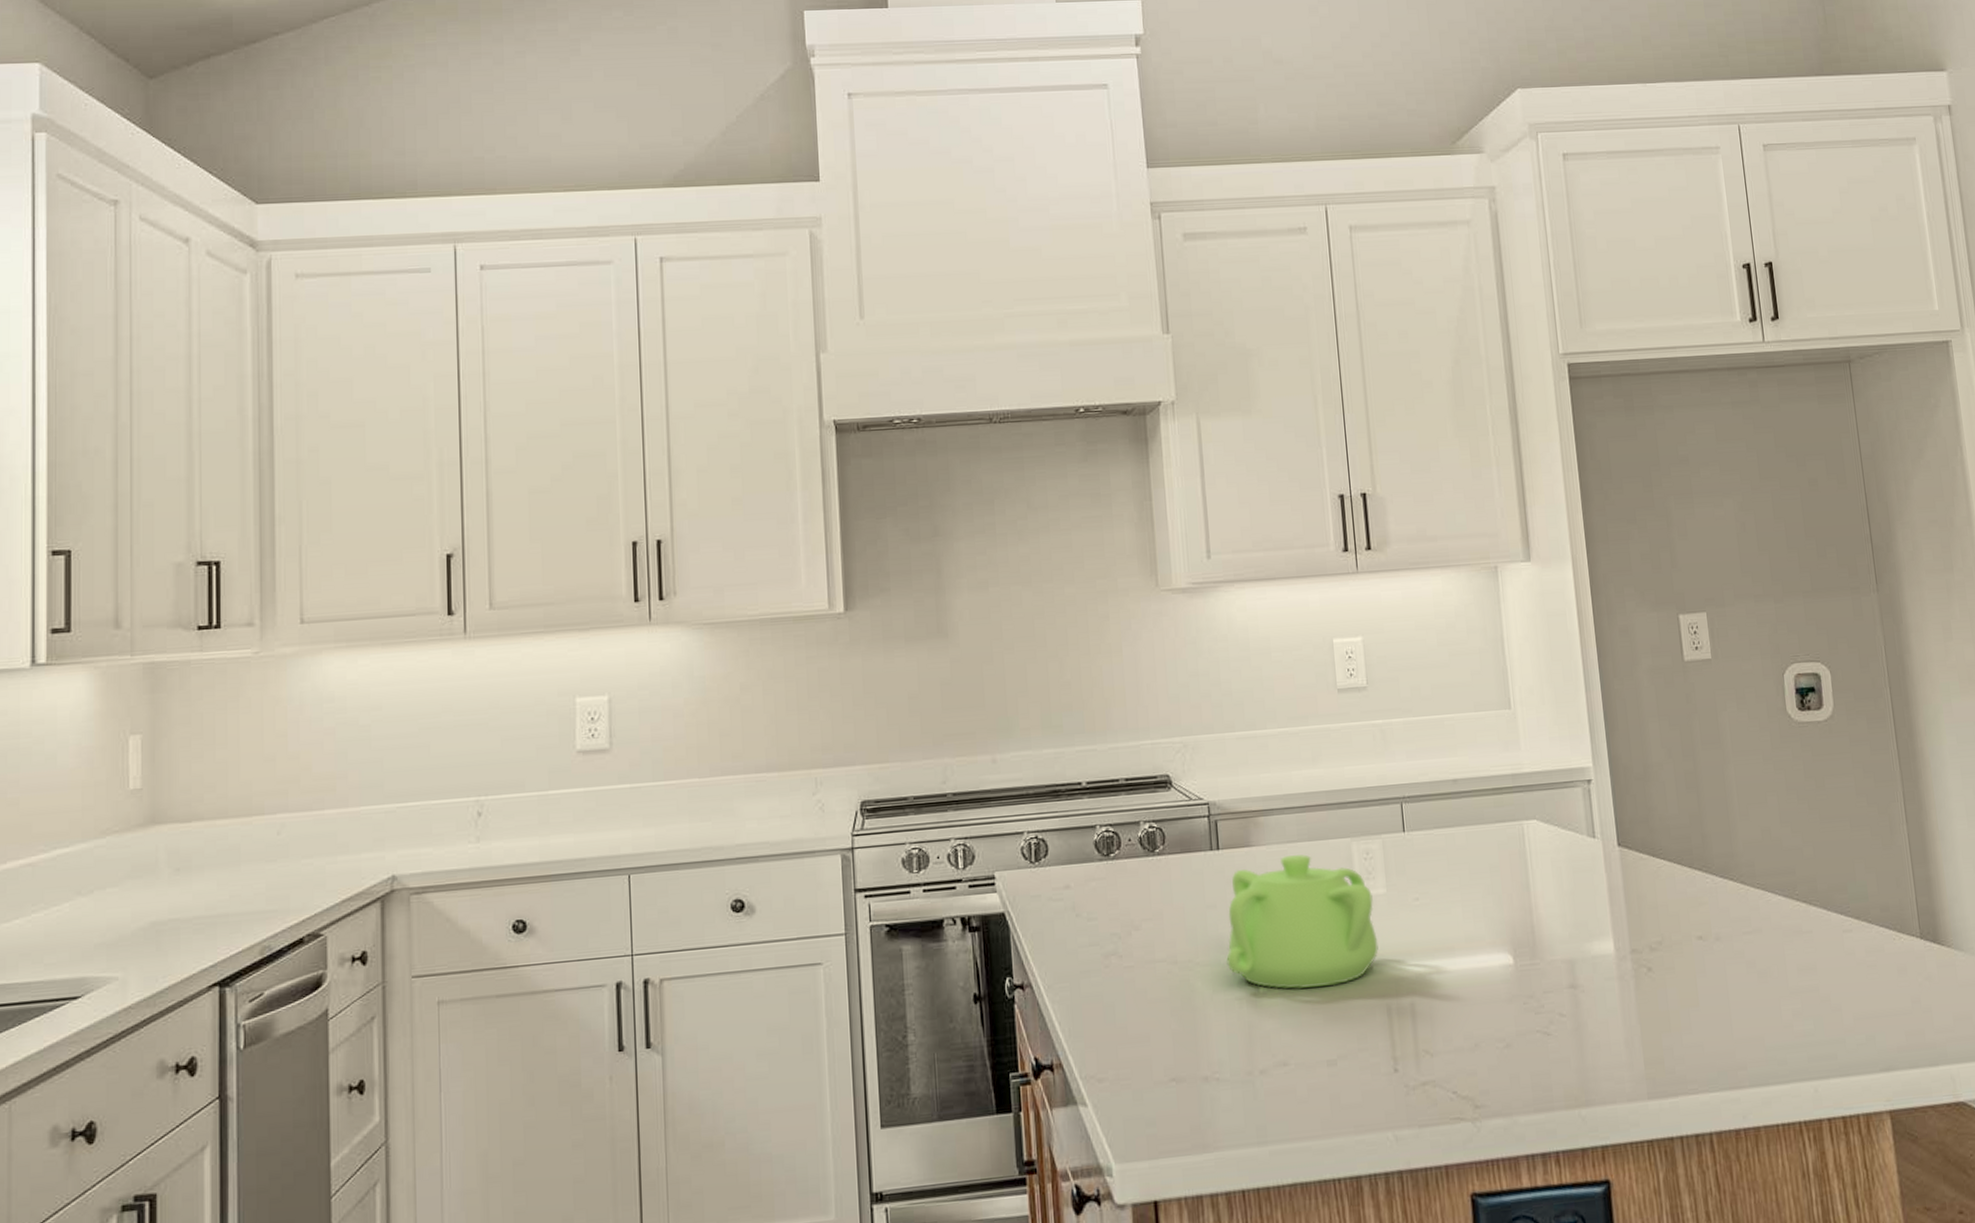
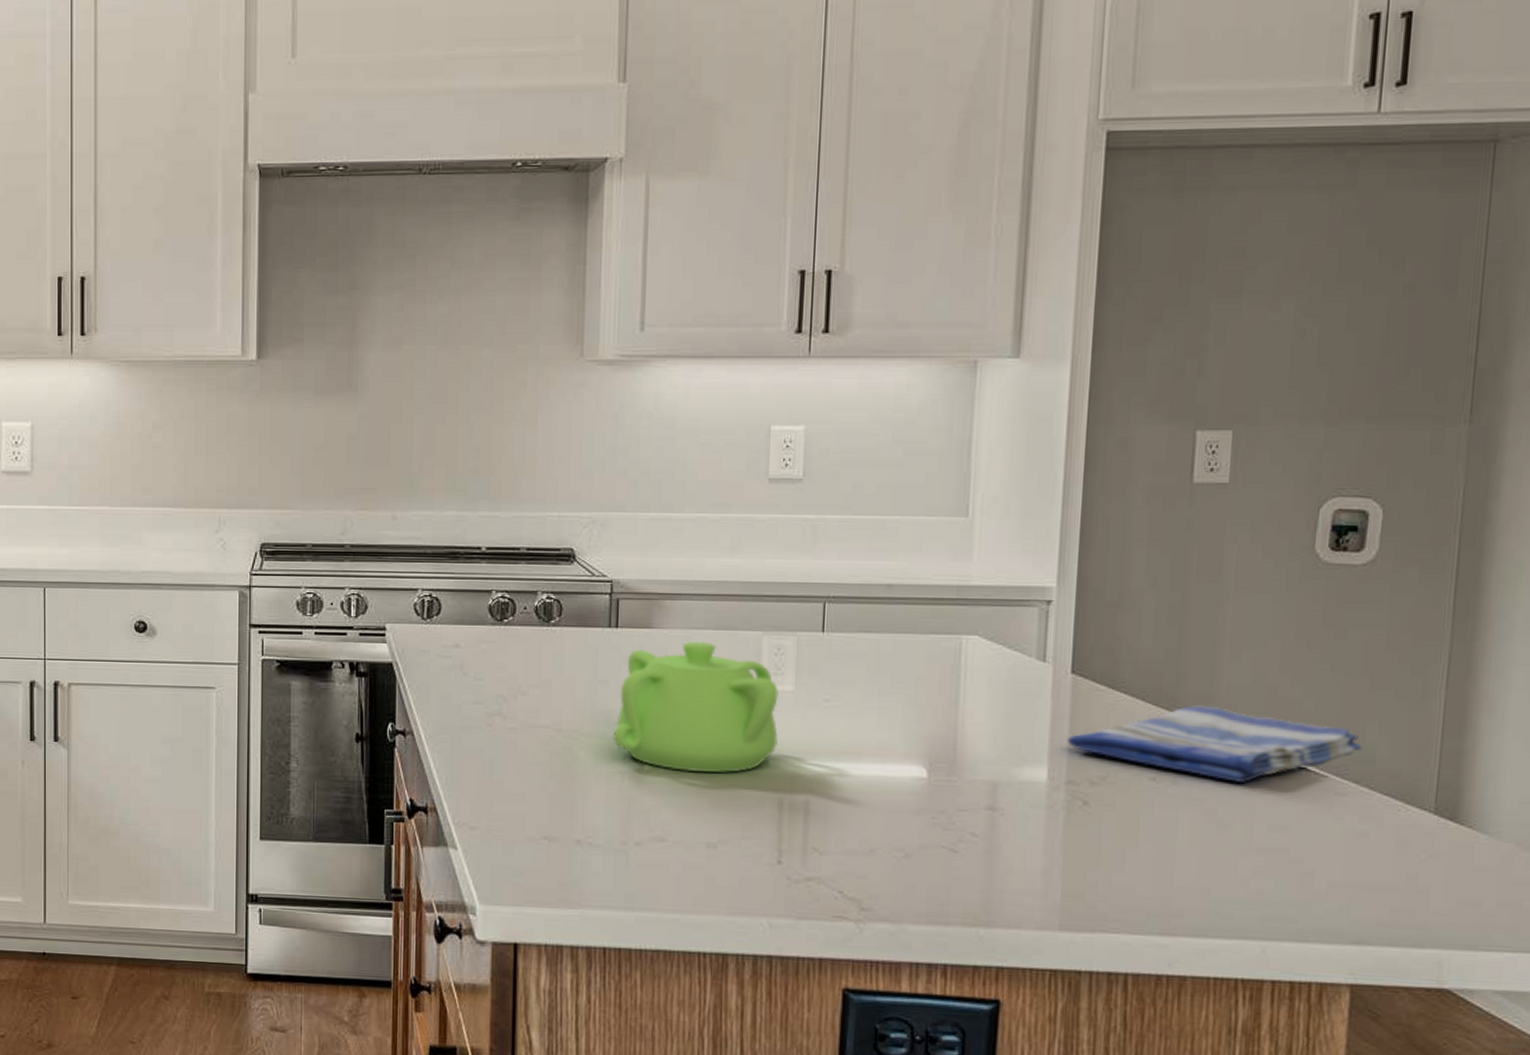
dish towel: none [1625,862,1856,932] -> present [1067,705,1363,784]

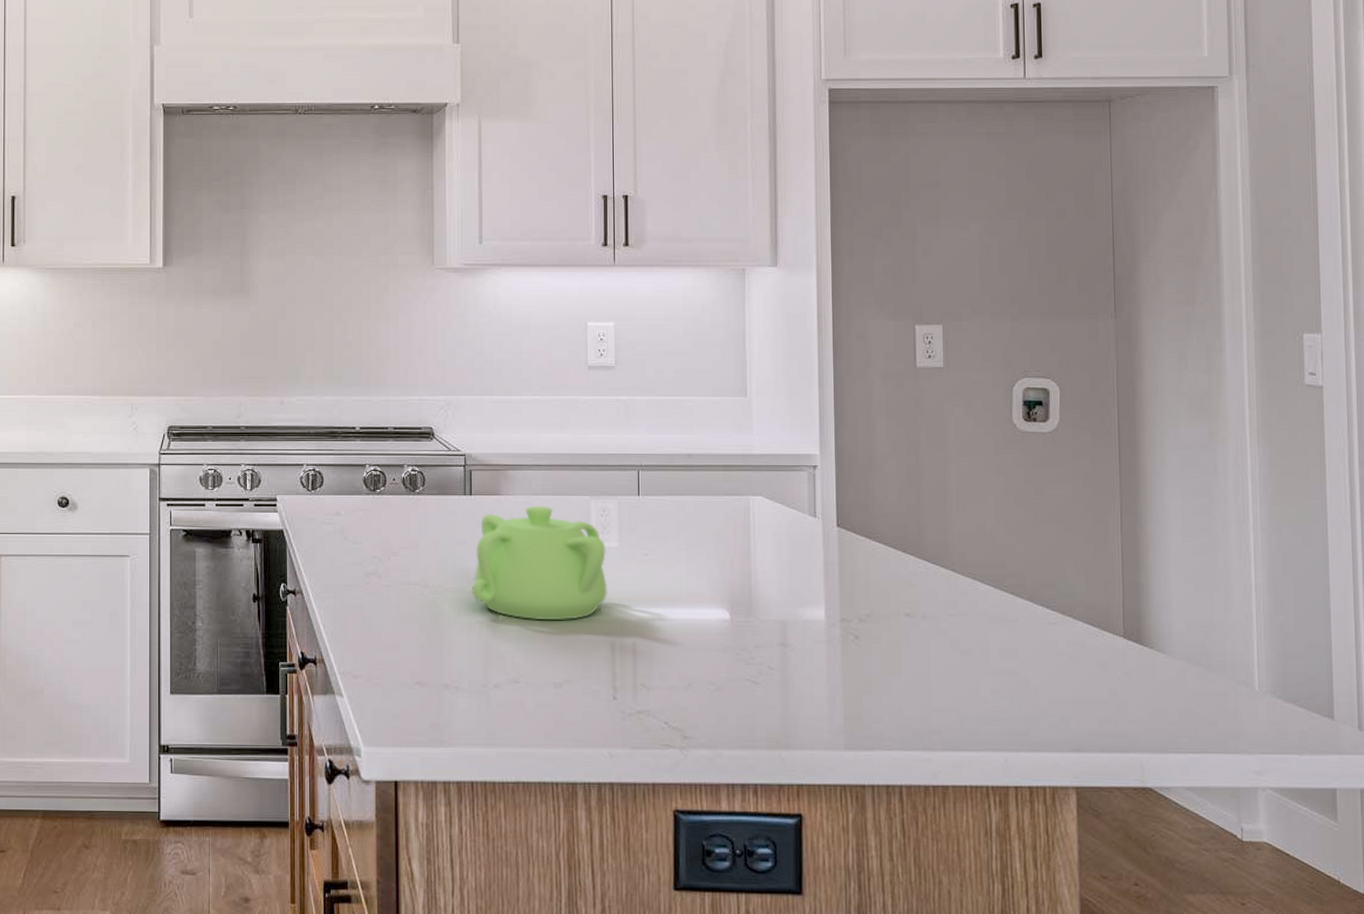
dish towel: present [1067,705,1363,784] -> none [838,551,1064,617]

